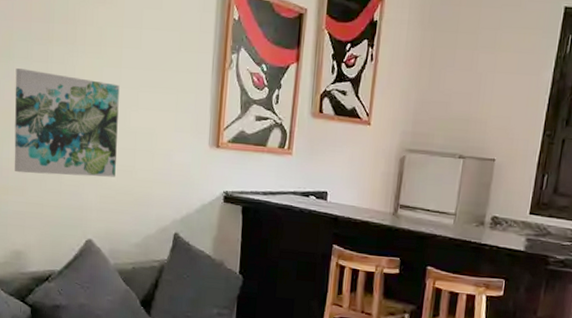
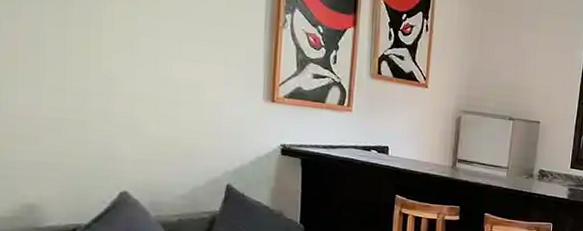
wall art: present [14,68,120,177] -> none [23,9,158,128]

